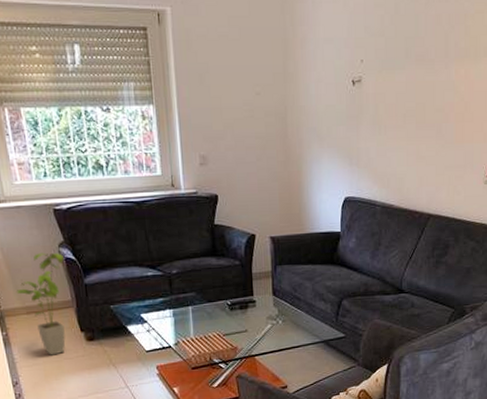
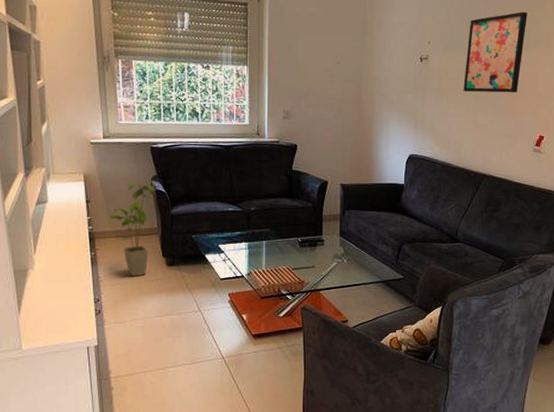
wall art: none [403,15,476,119] -> present [463,12,527,93]

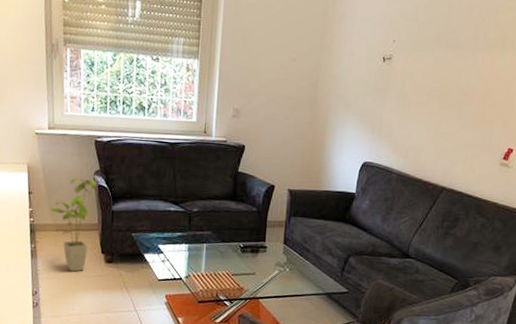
wall art: present [463,12,527,93] -> none [428,10,506,101]

